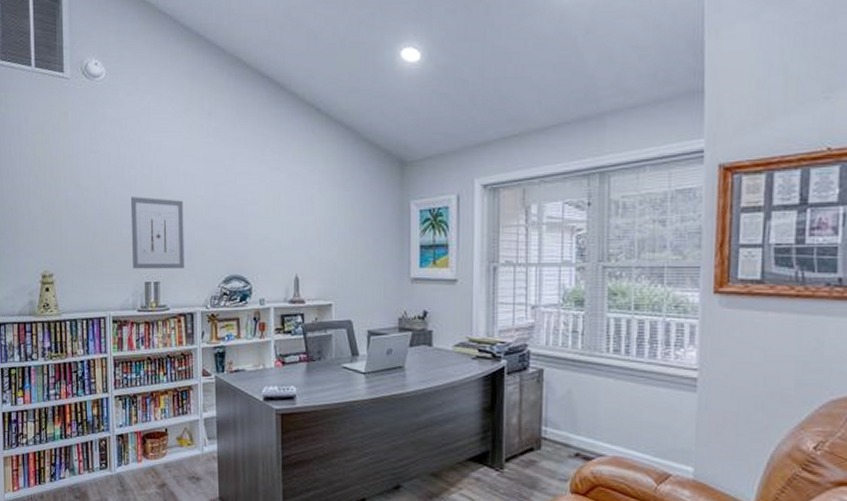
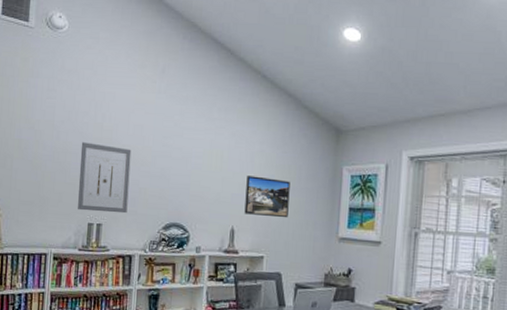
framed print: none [308,219,355,262] -> present [244,175,290,218]

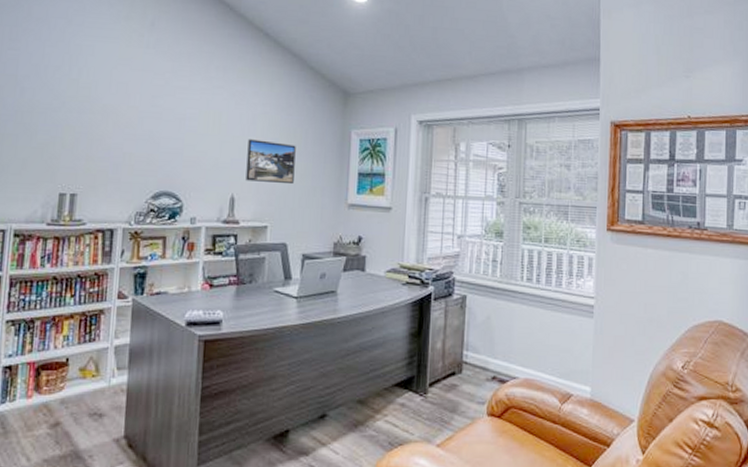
wall art: present [78,142,132,214] -> none [46,100,114,182]

